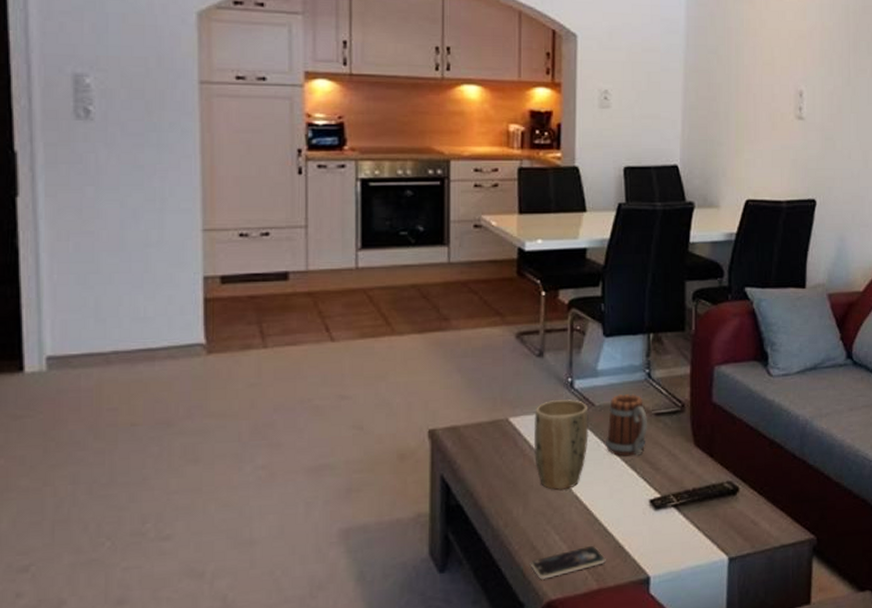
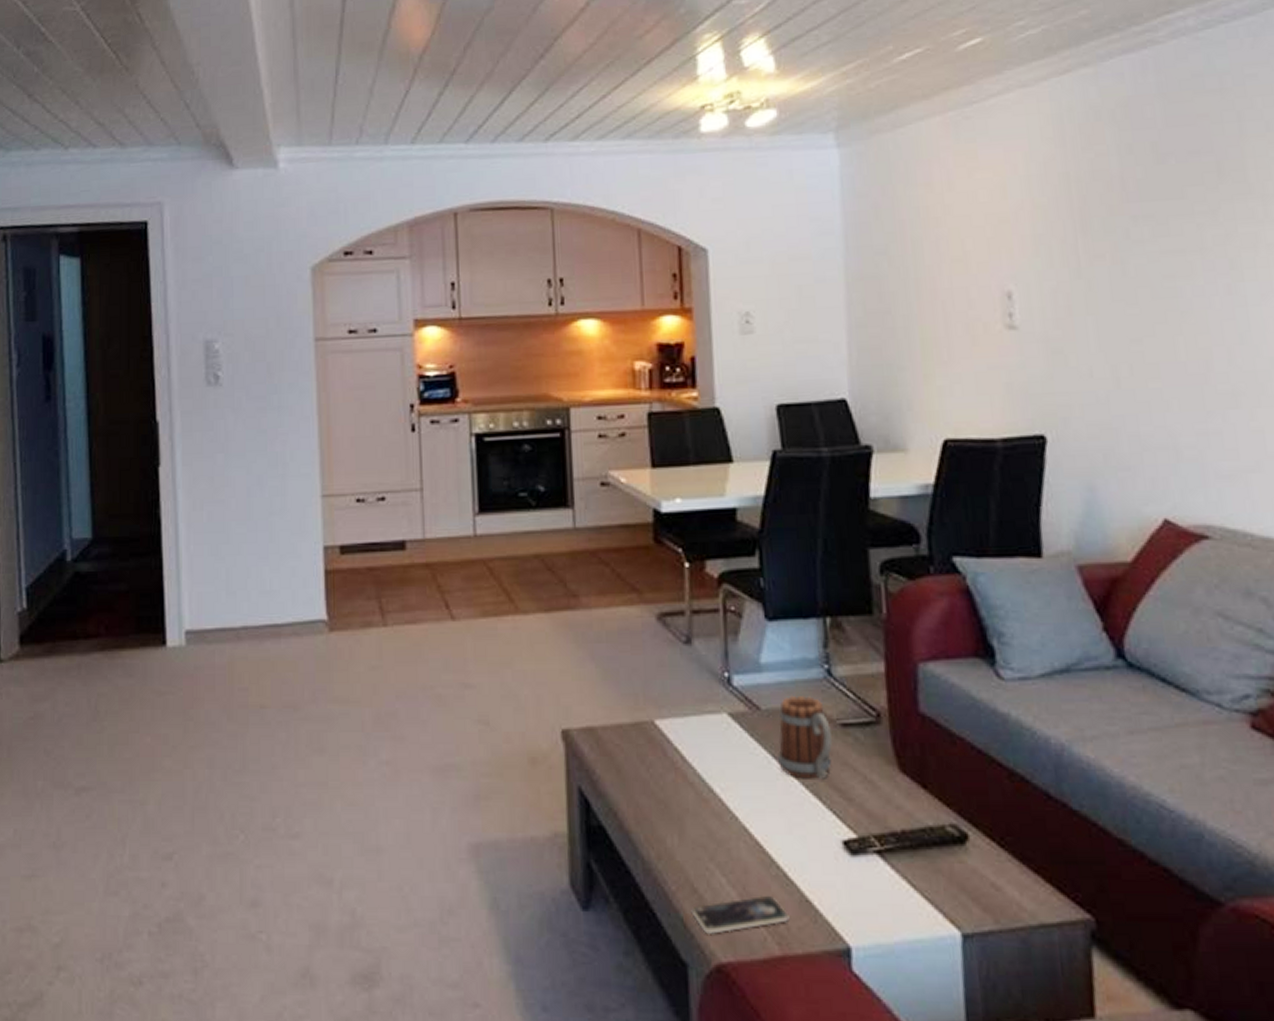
plant pot: present [533,399,590,491] -> none [685,700,756,818]

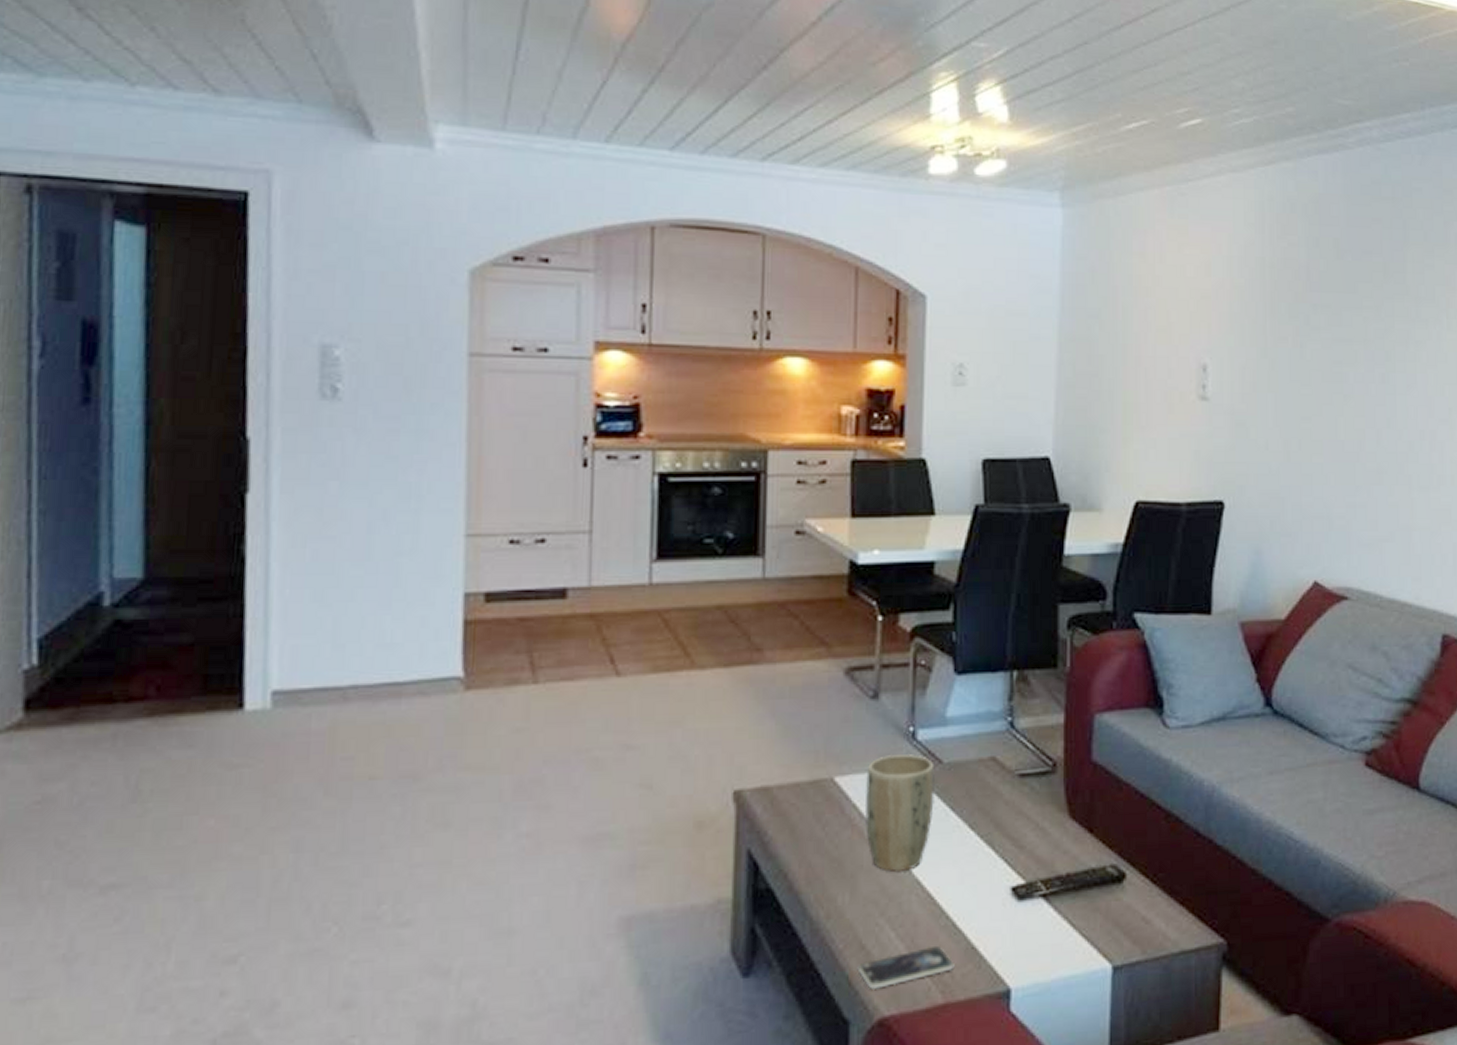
plant pot: none [685,700,756,818] -> present [864,754,936,873]
mug: present [778,695,833,779] -> none [956,747,1010,830]

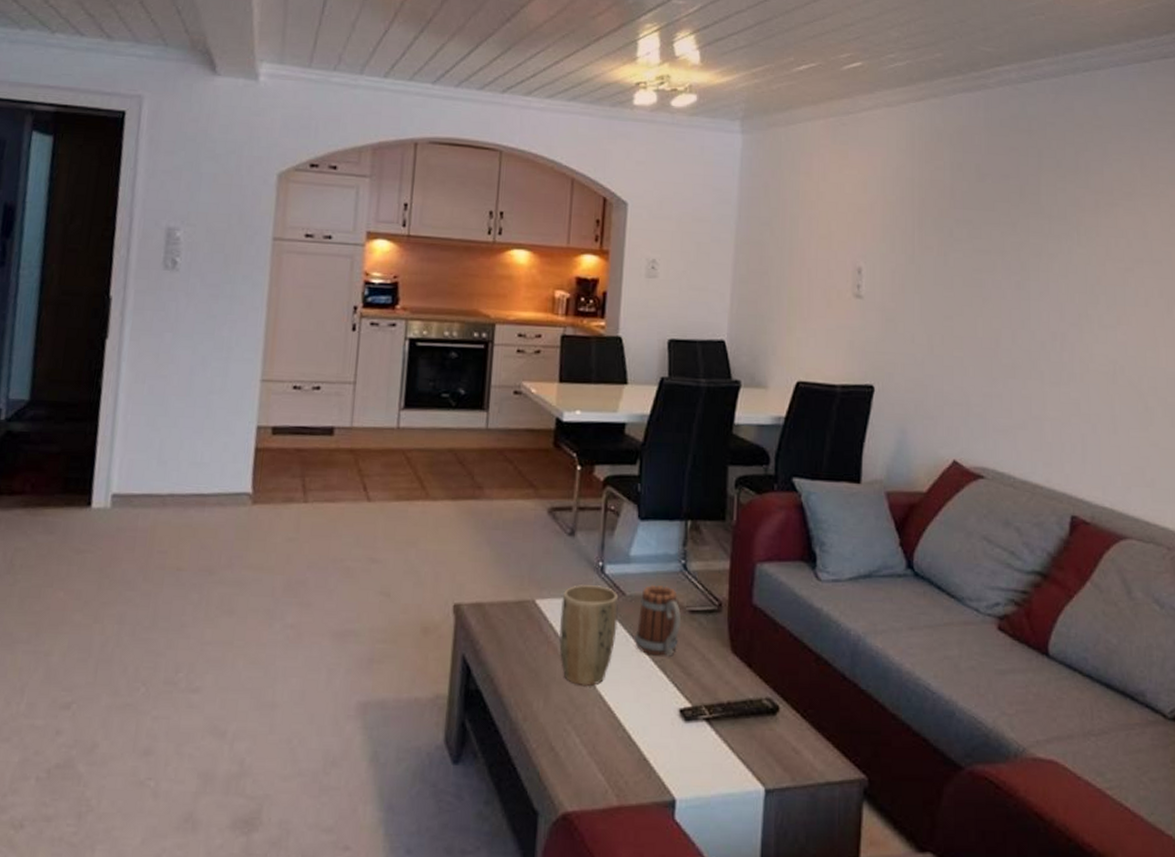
smartphone: present [857,945,955,991] -> none [547,753,629,788]
mug: none [956,747,1010,830] -> present [635,584,682,657]

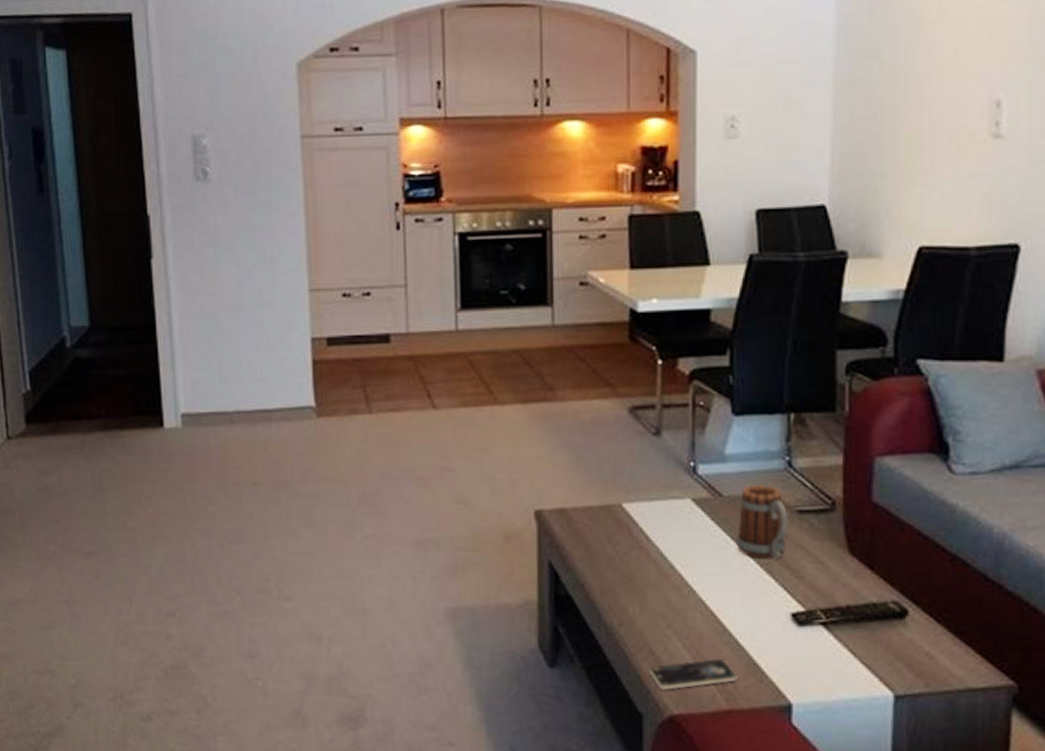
smartphone: none [547,753,629,788] -> present [648,658,738,691]
plant pot: present [559,585,619,687] -> none [650,487,717,591]

